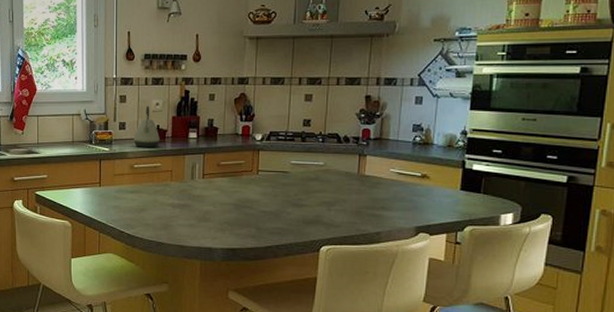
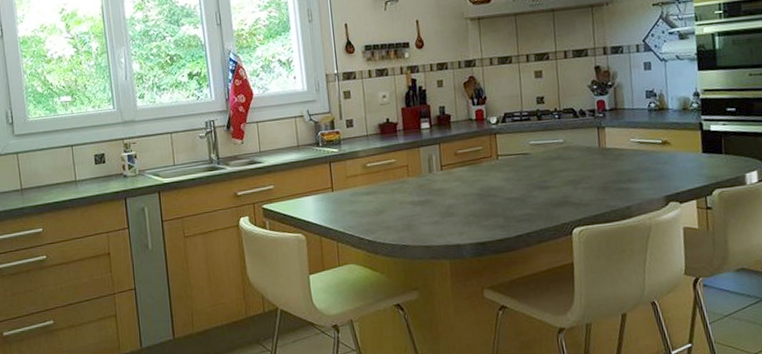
kettle: present [133,105,160,148] -> none [363,98,391,145]

